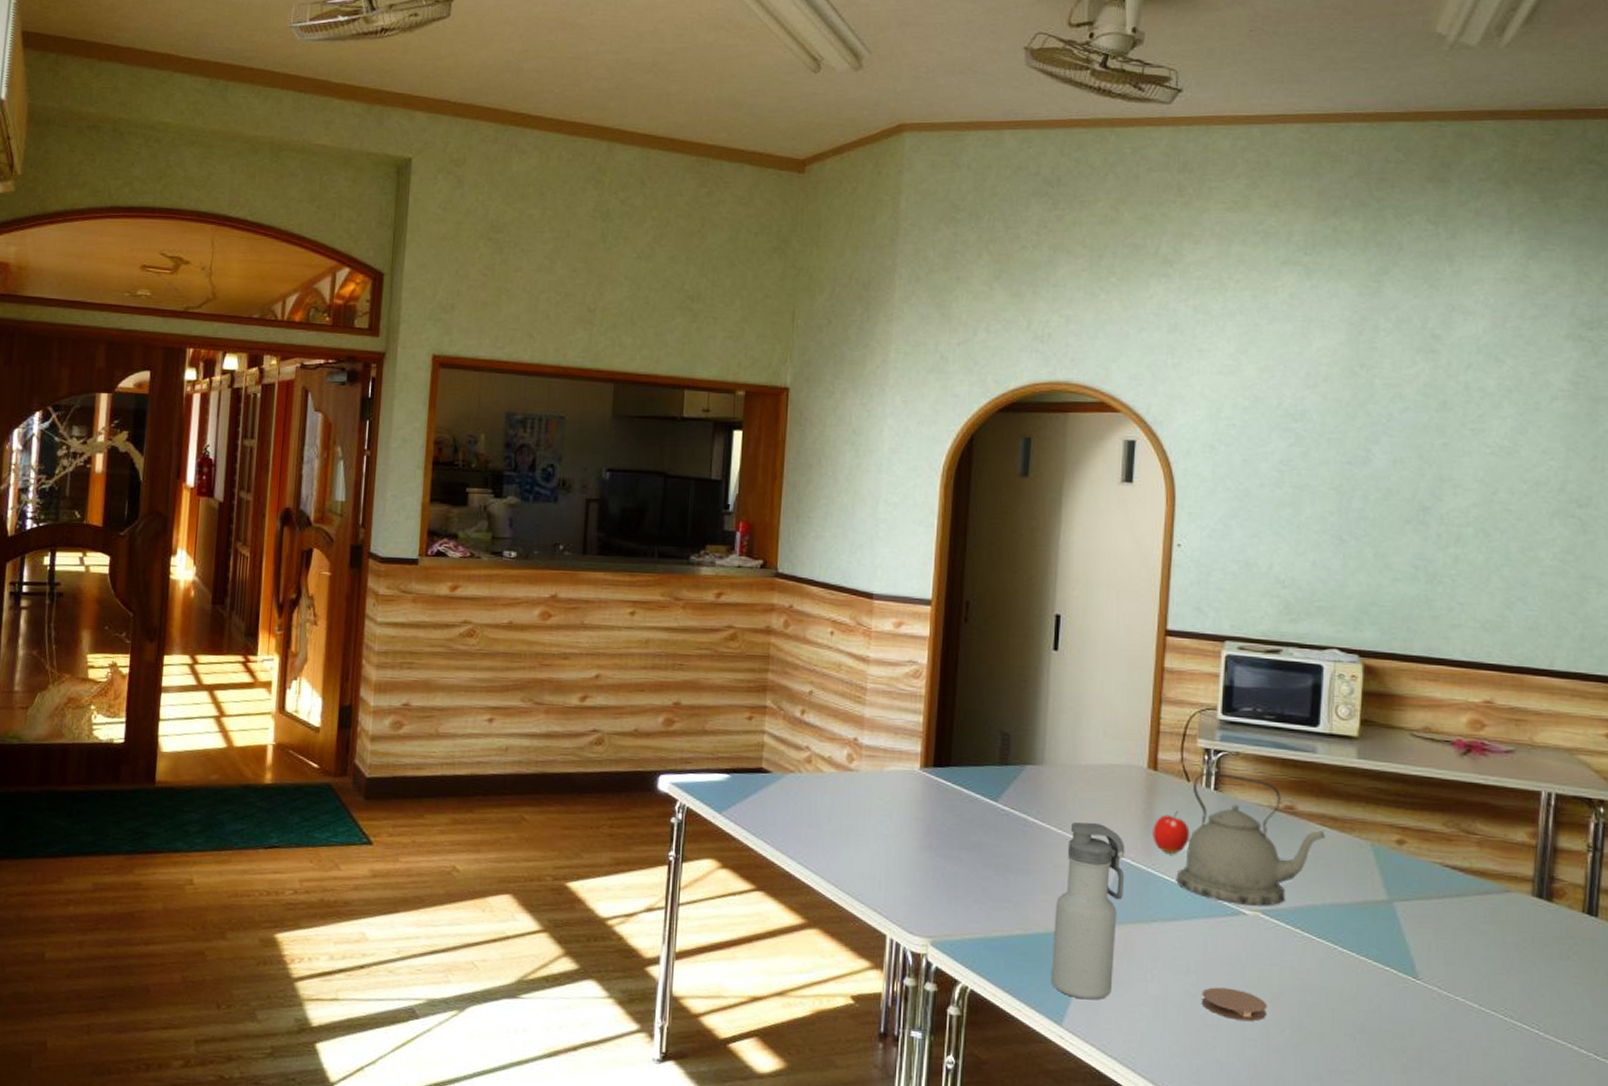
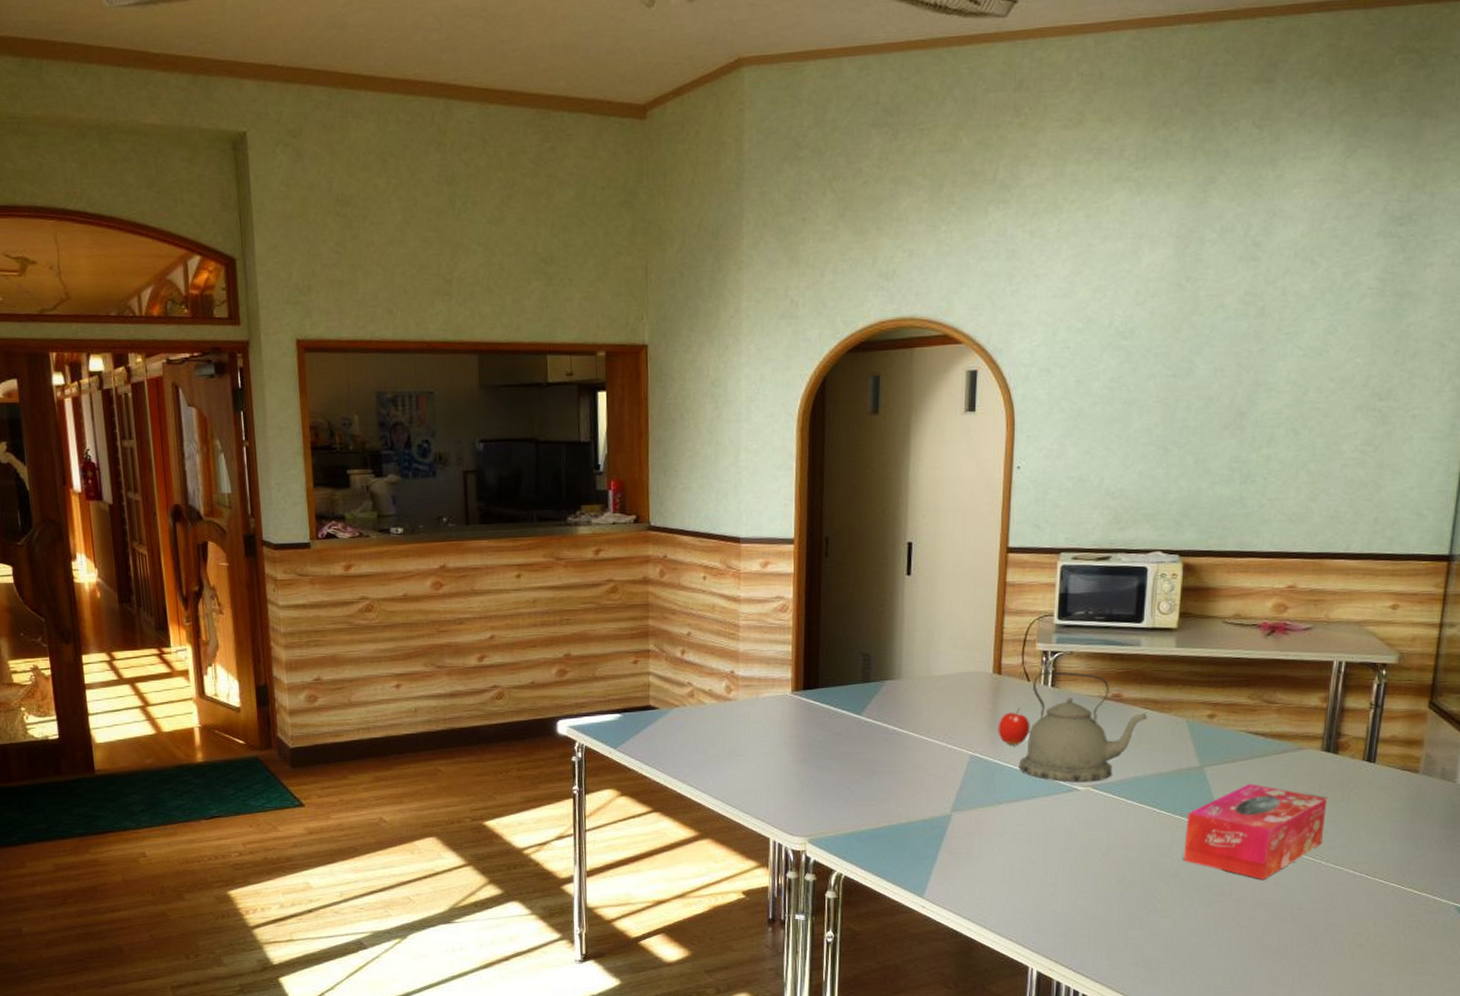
water bottle: present [1051,822,1125,1000] -> none [913,725,974,874]
coaster: present [1201,987,1267,1021] -> none [1041,852,1096,877]
tissue box: none [1372,927,1542,1048] -> present [1184,784,1328,880]

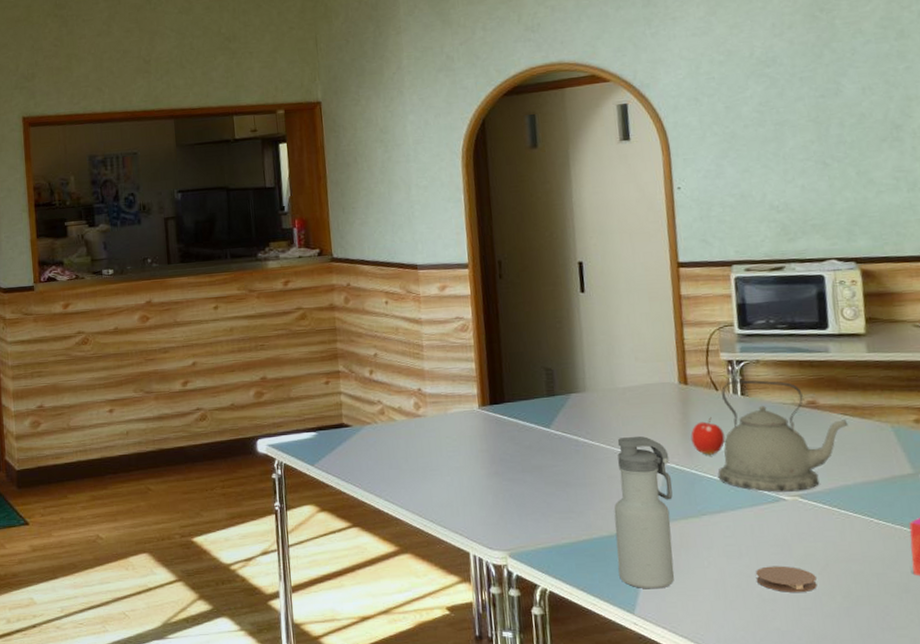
water bottle: none [913,725,974,874] -> present [613,436,675,589]
coaster: none [1041,852,1096,877] -> present [756,565,817,592]

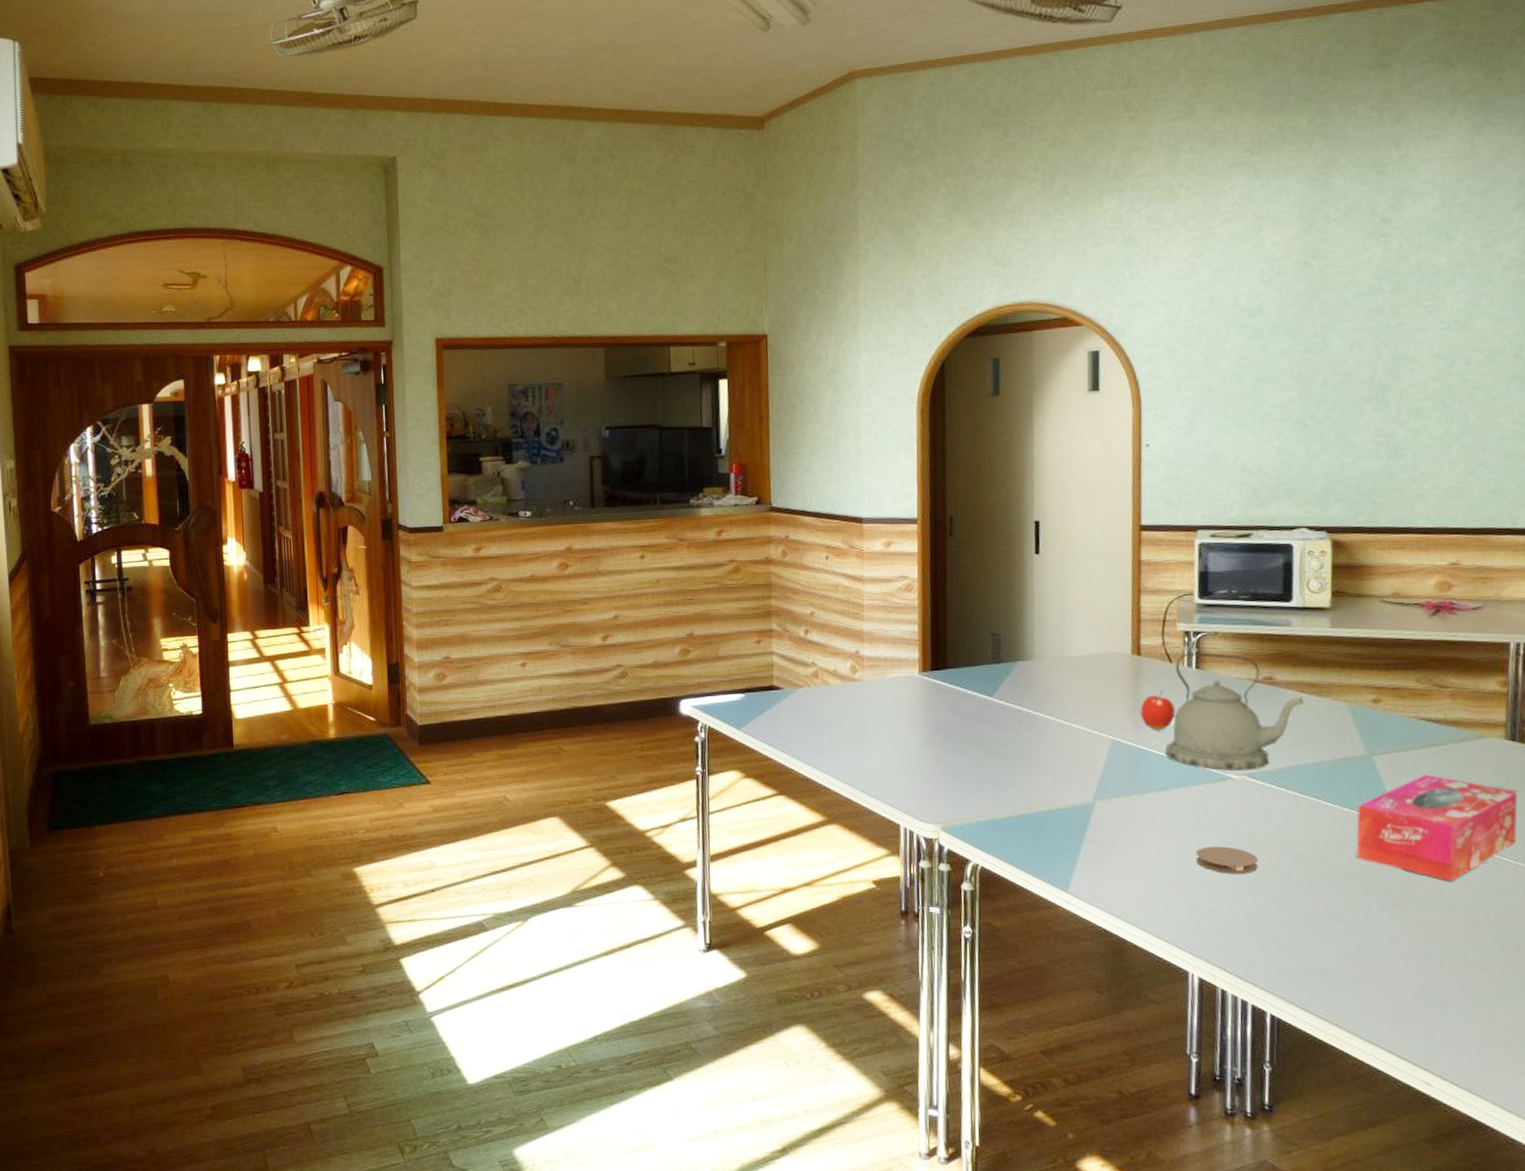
water bottle: present [613,436,675,589] -> none [1054,707,1117,867]

